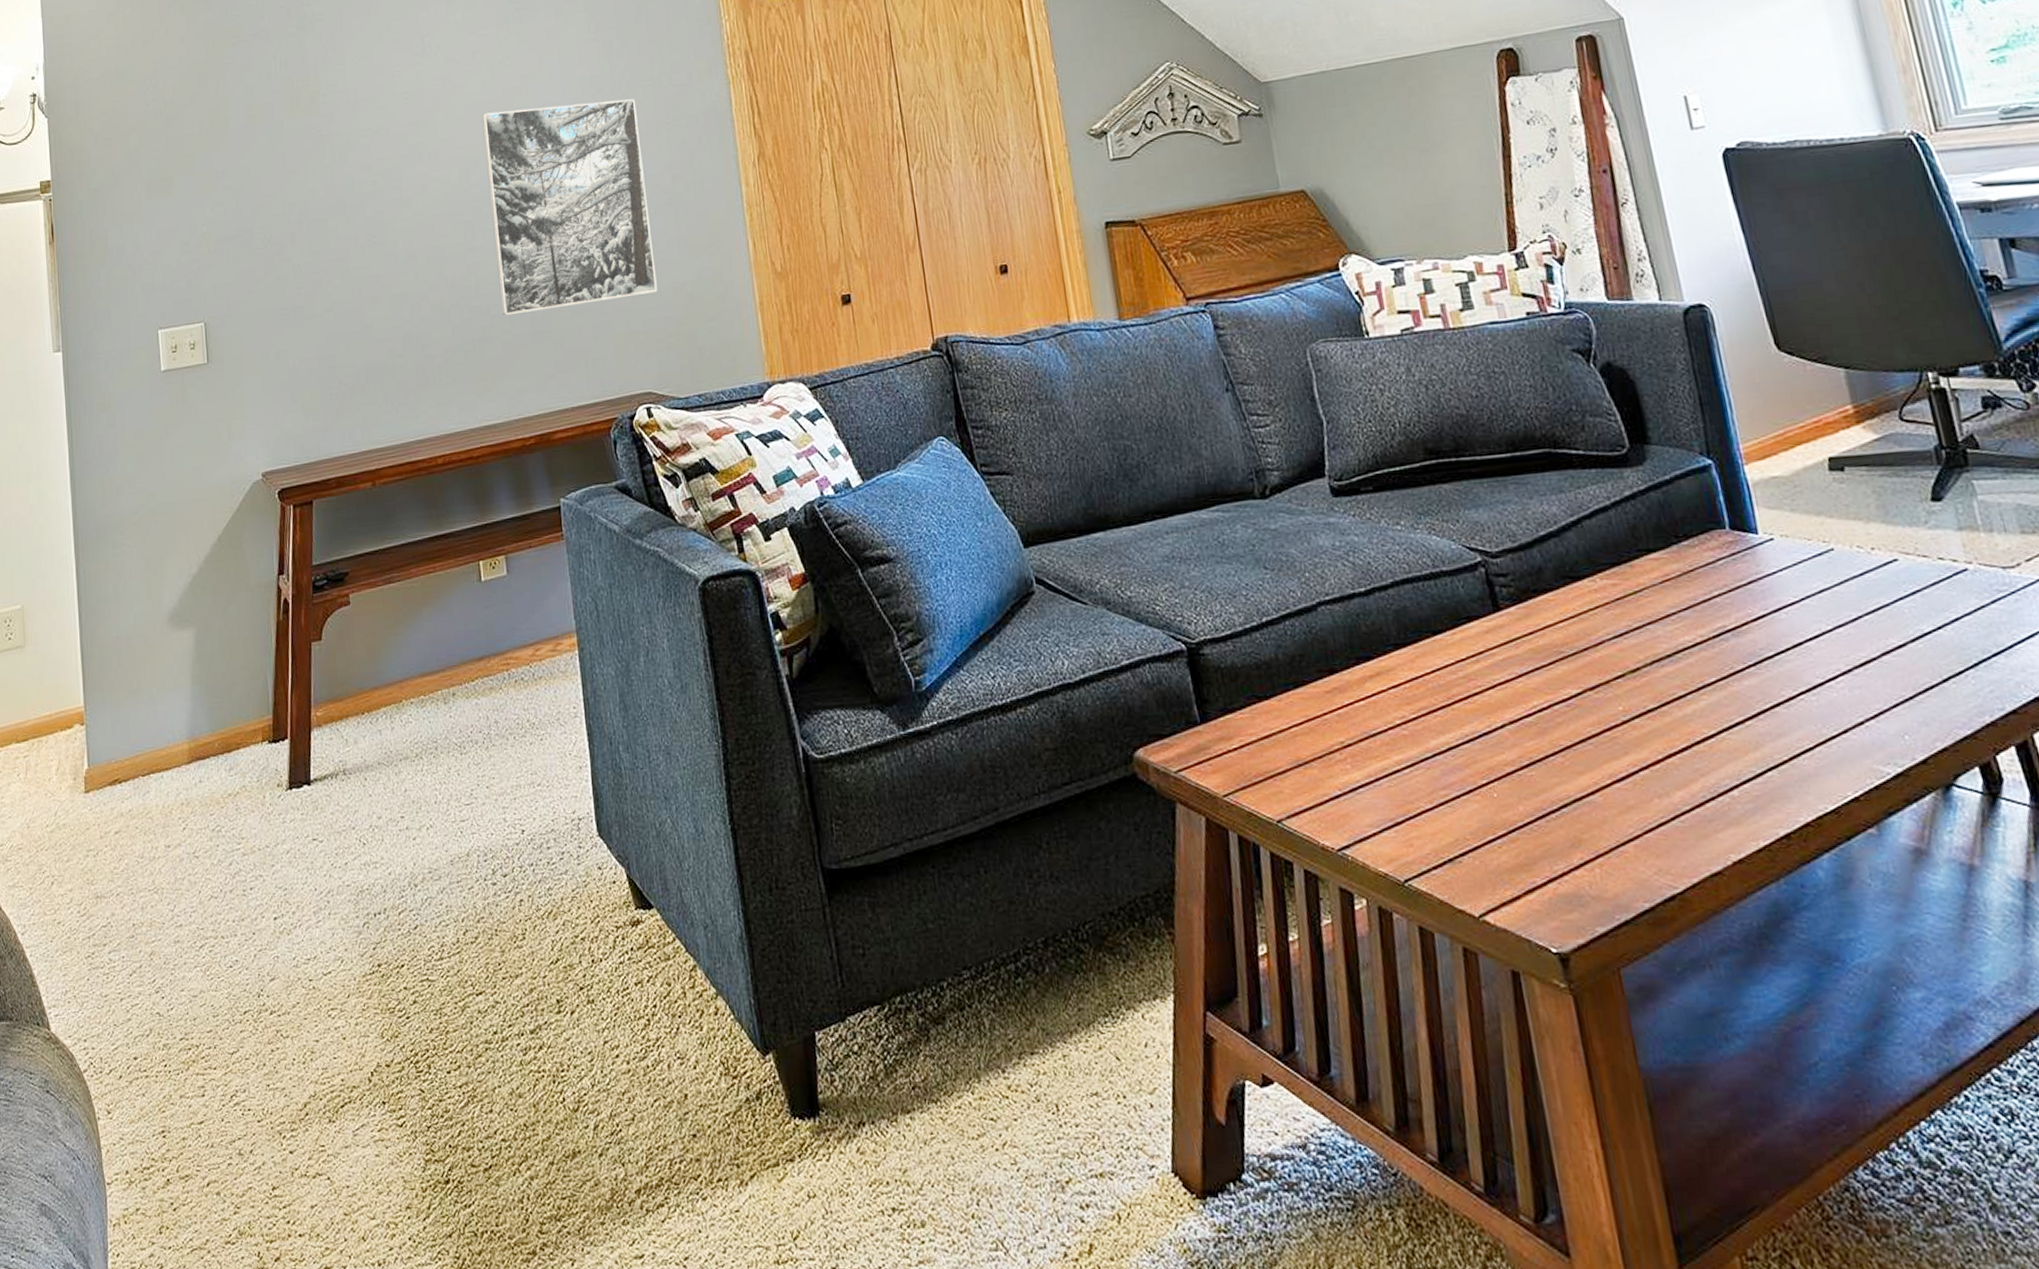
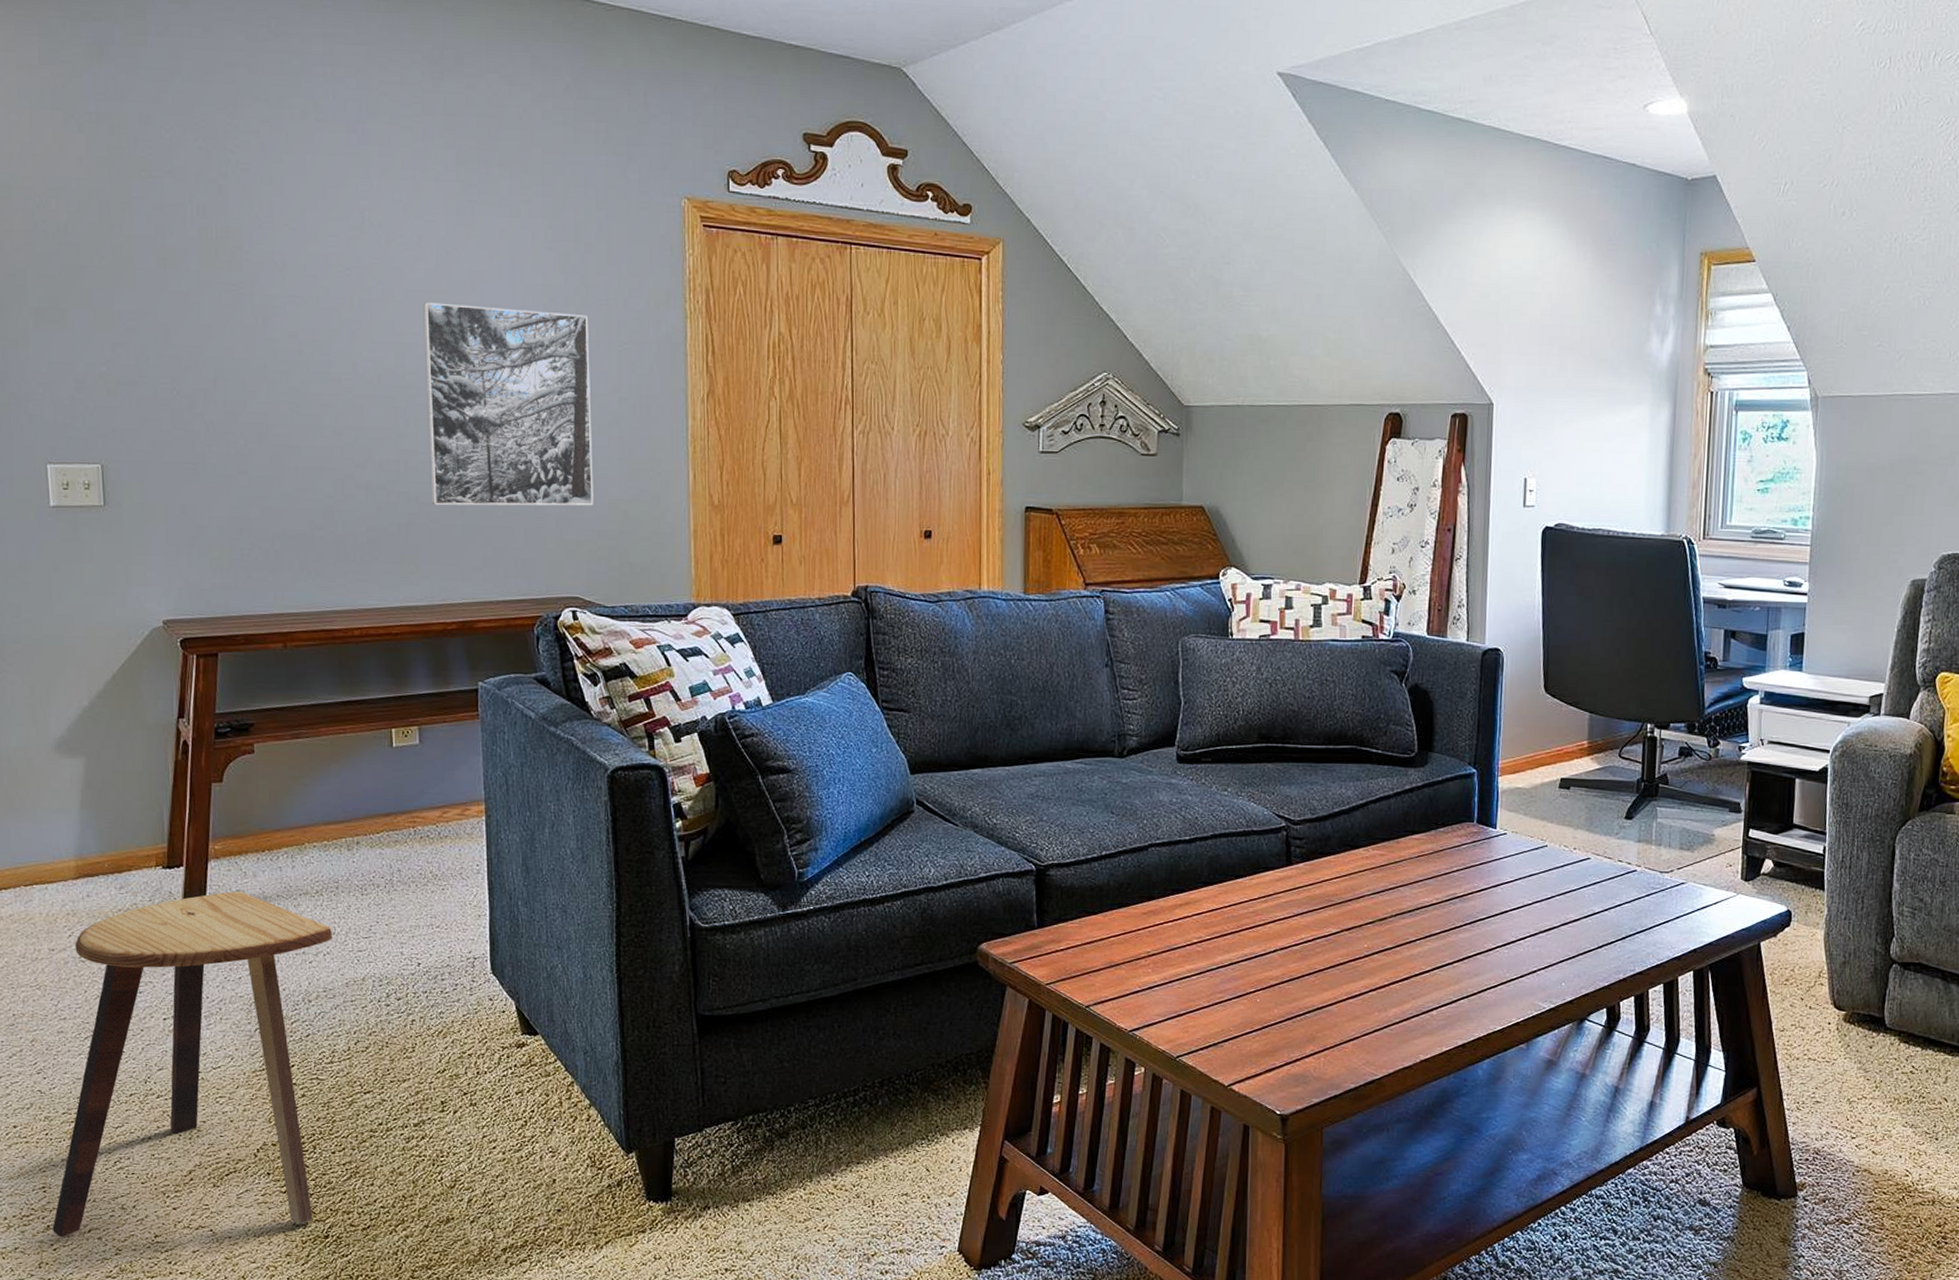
stool: none [172,762,434,1194] -> present [52,891,332,1238]

